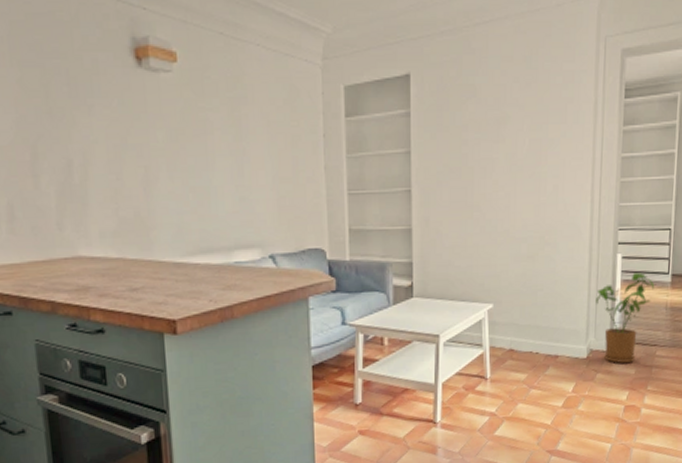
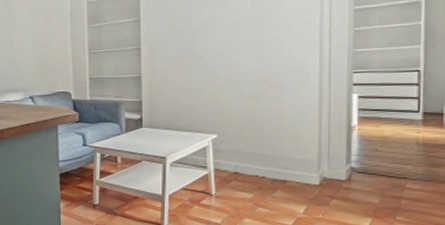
house plant: present [596,273,655,363] -> none [328,111,401,192]

